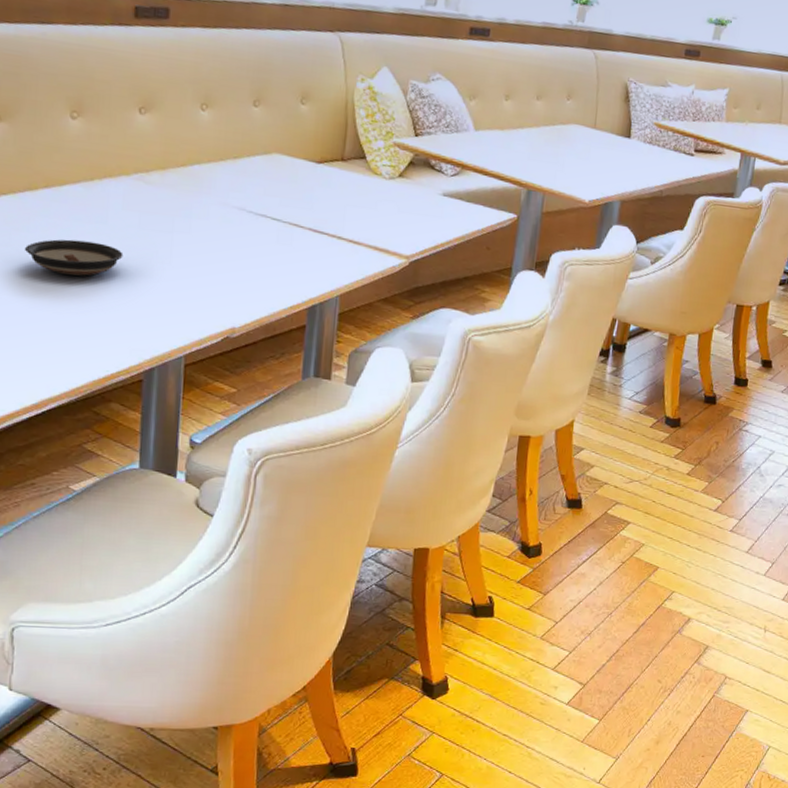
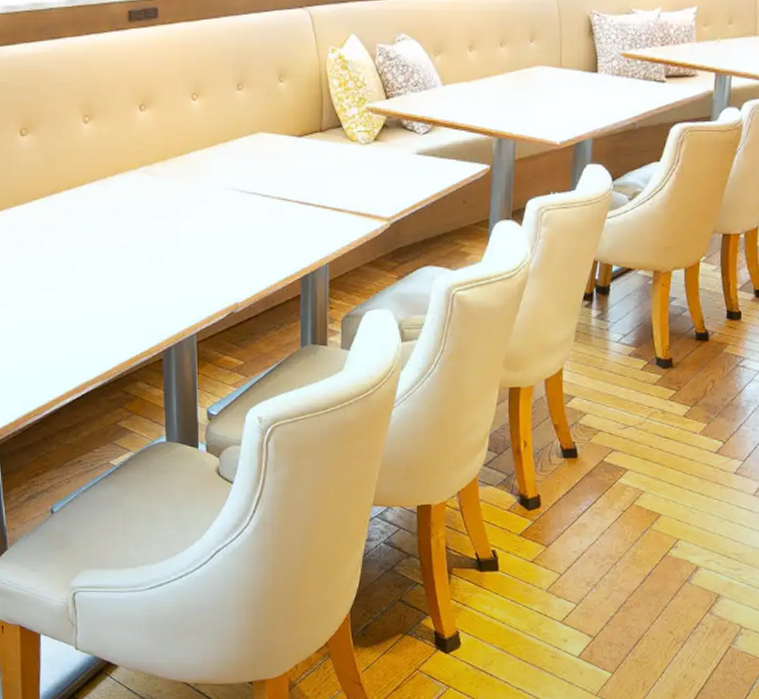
saucer: present [25,239,124,276] -> none [56,234,137,267]

